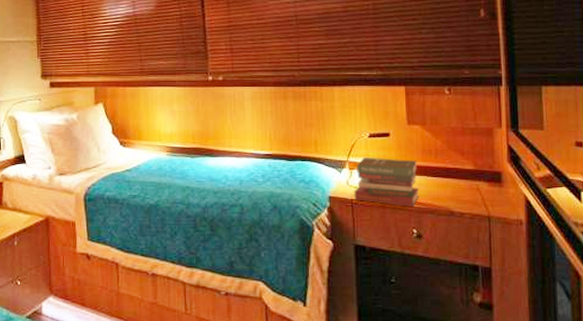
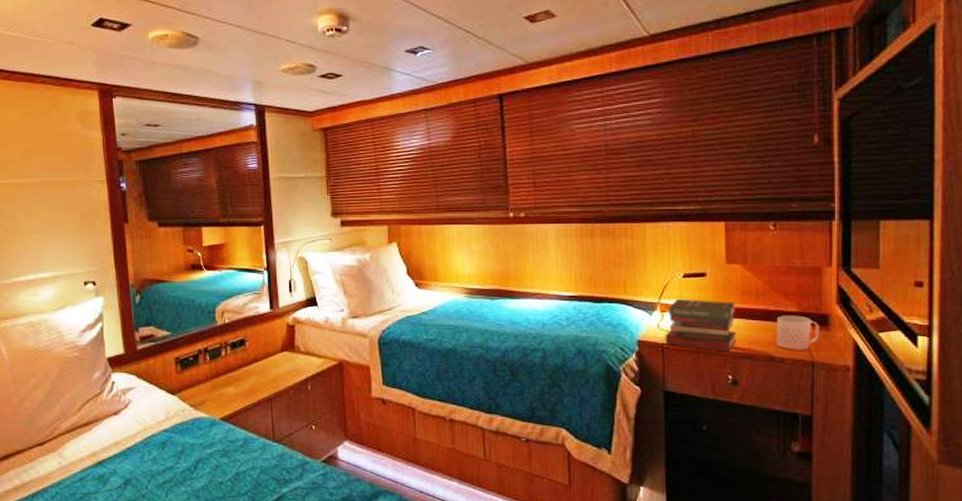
mug: none [454,172,494,205] -> present [776,315,819,350]

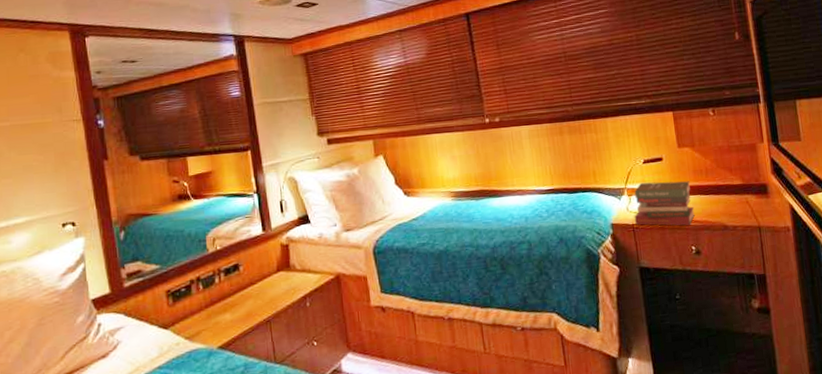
mug: present [776,315,819,350] -> none [725,187,762,218]

